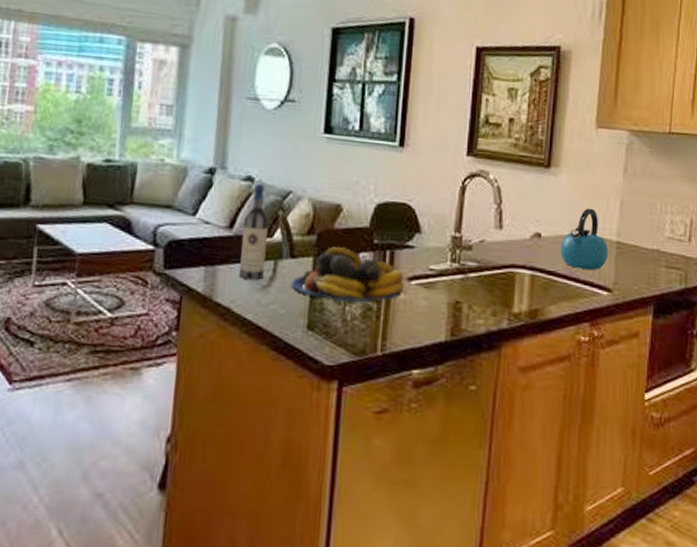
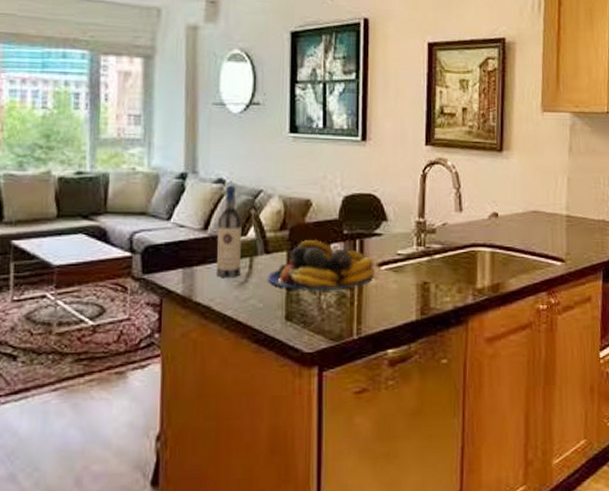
kettle: present [560,208,609,270] -> none [516,186,560,243]

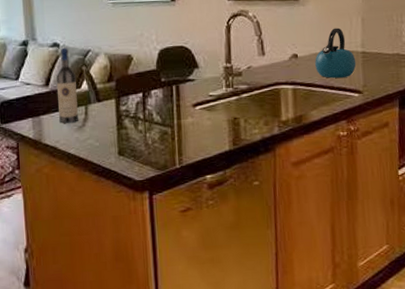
fruit bowl: present [267,240,374,291] -> none [101,88,191,131]
kettle: none [516,186,560,243] -> present [315,28,356,78]

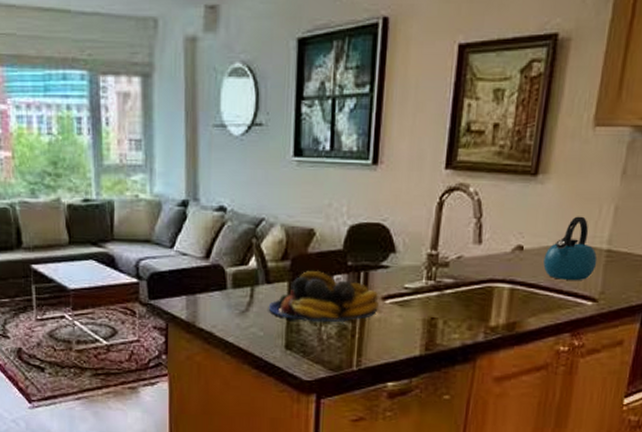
wine bottle: present [57,47,78,123] -> none [219,213,243,306]
fruit bowl: none [101,88,191,131] -> present [268,271,379,323]

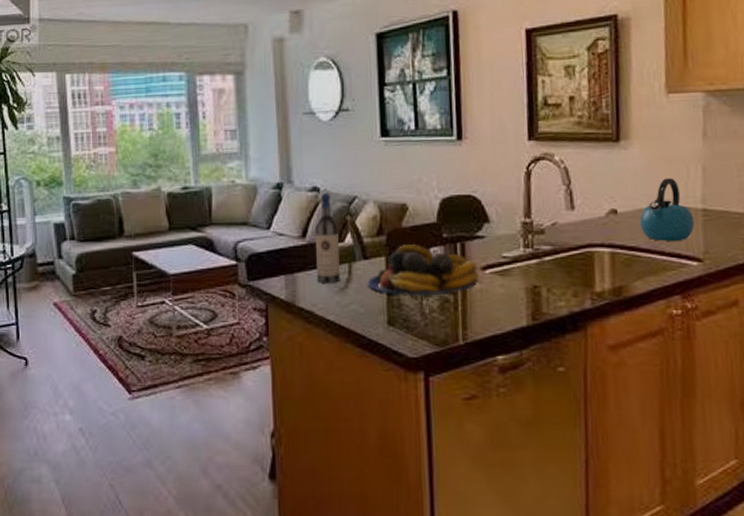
wine bottle: none [219,213,243,306] -> present [315,192,340,283]

